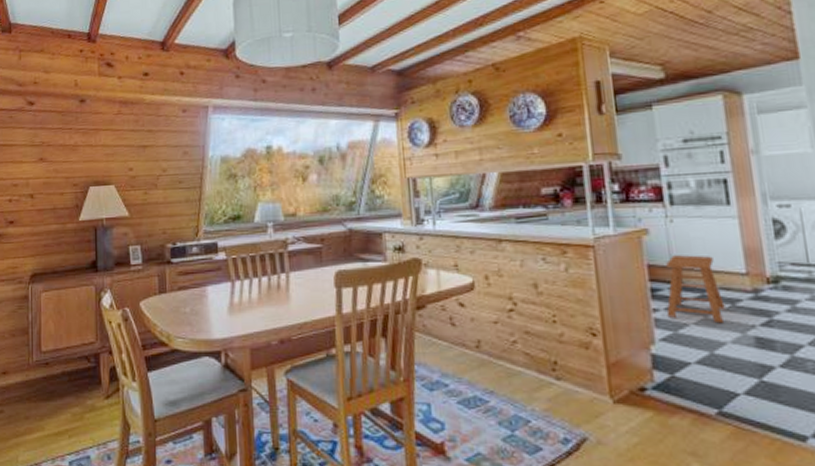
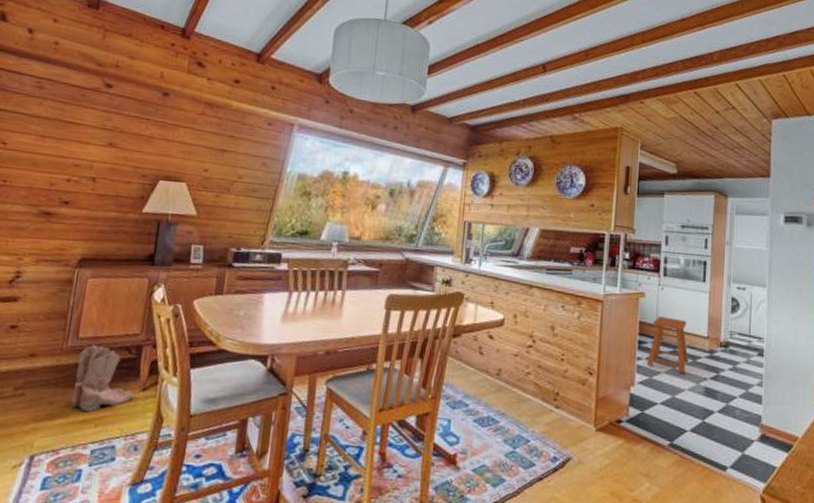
boots: none [44,357,100,424] -> present [71,345,134,413]

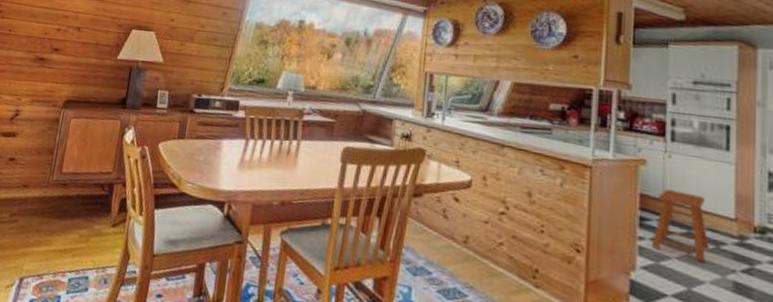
boots: present [71,345,134,413] -> none [54,180,106,243]

